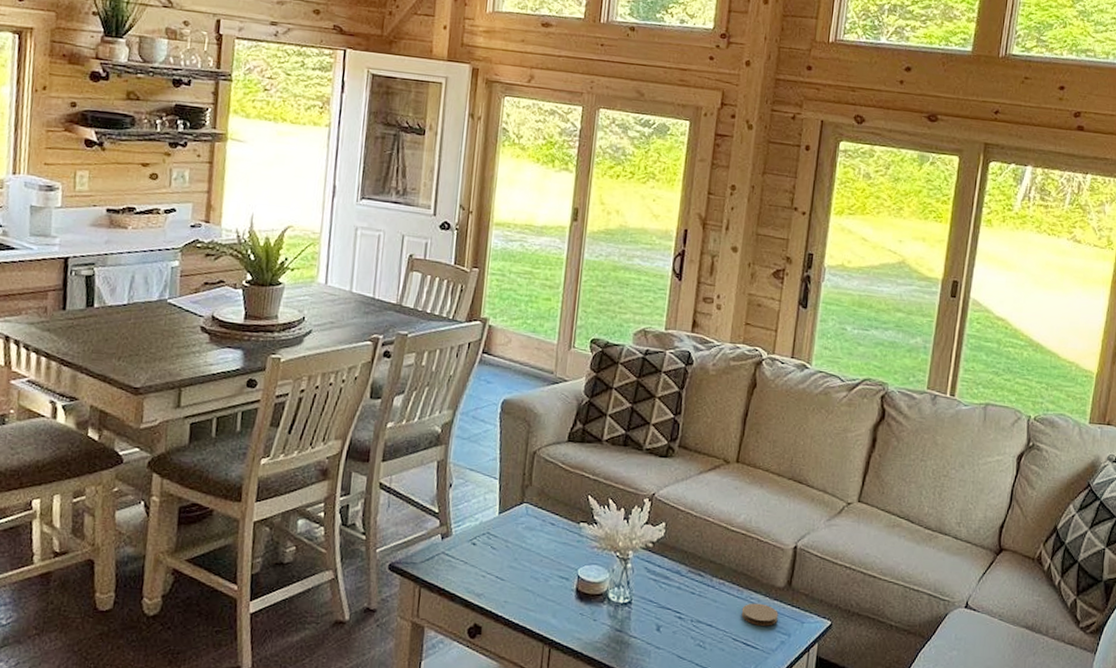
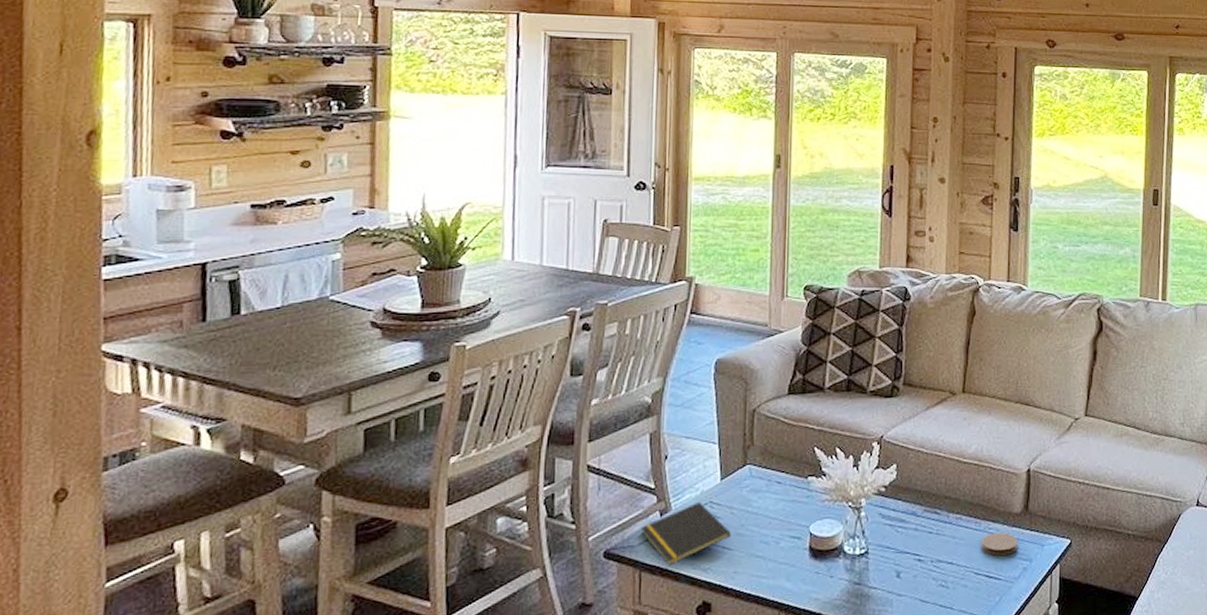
notepad: none [423,531,505,586] -> present [640,502,731,566]

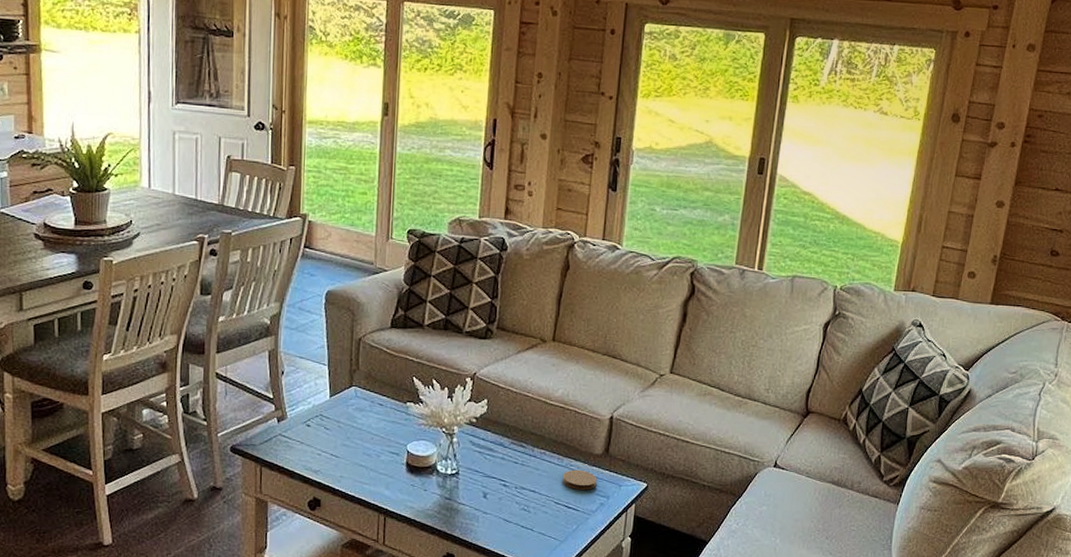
notepad: present [640,502,731,566] -> none [261,414,338,465]

